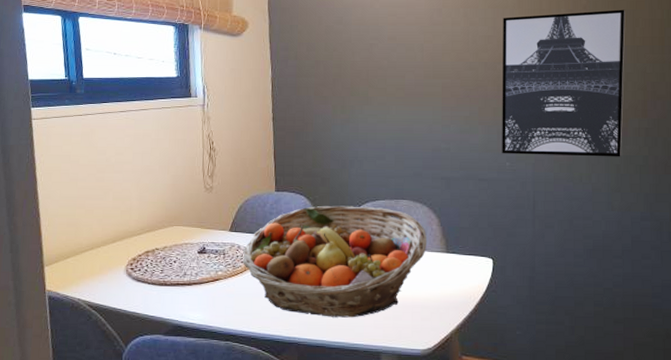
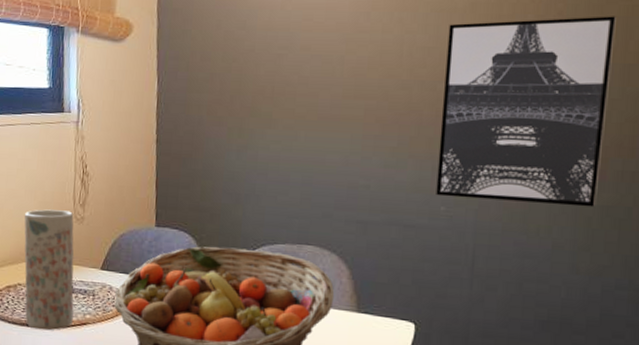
vase: none [159,182,207,288] -> present [24,209,74,331]

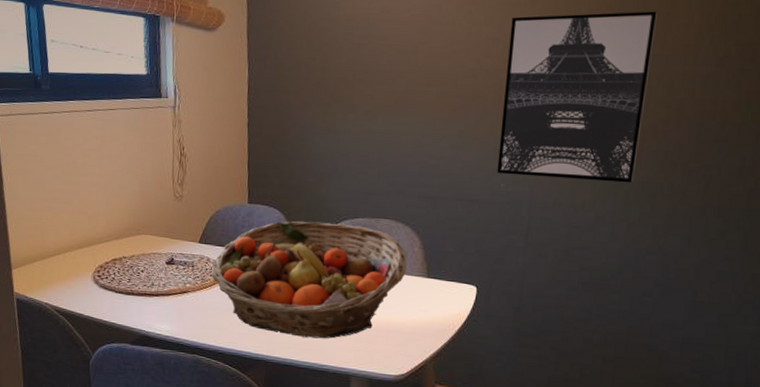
vase: present [24,209,74,331] -> none [127,188,175,299]

